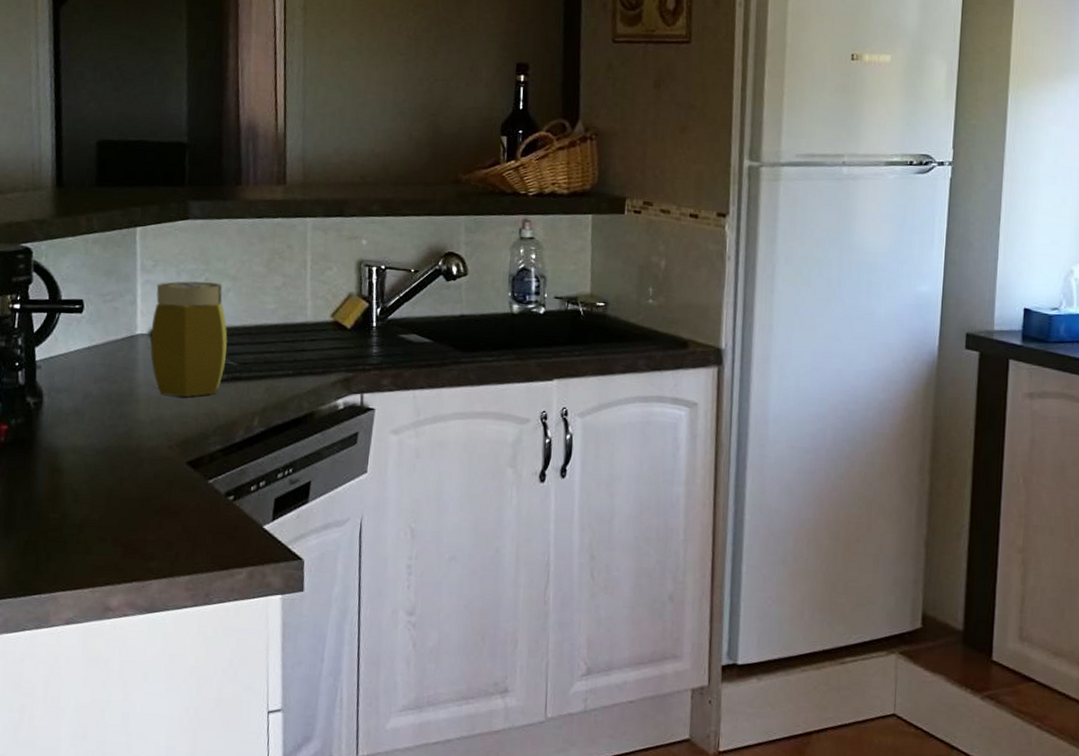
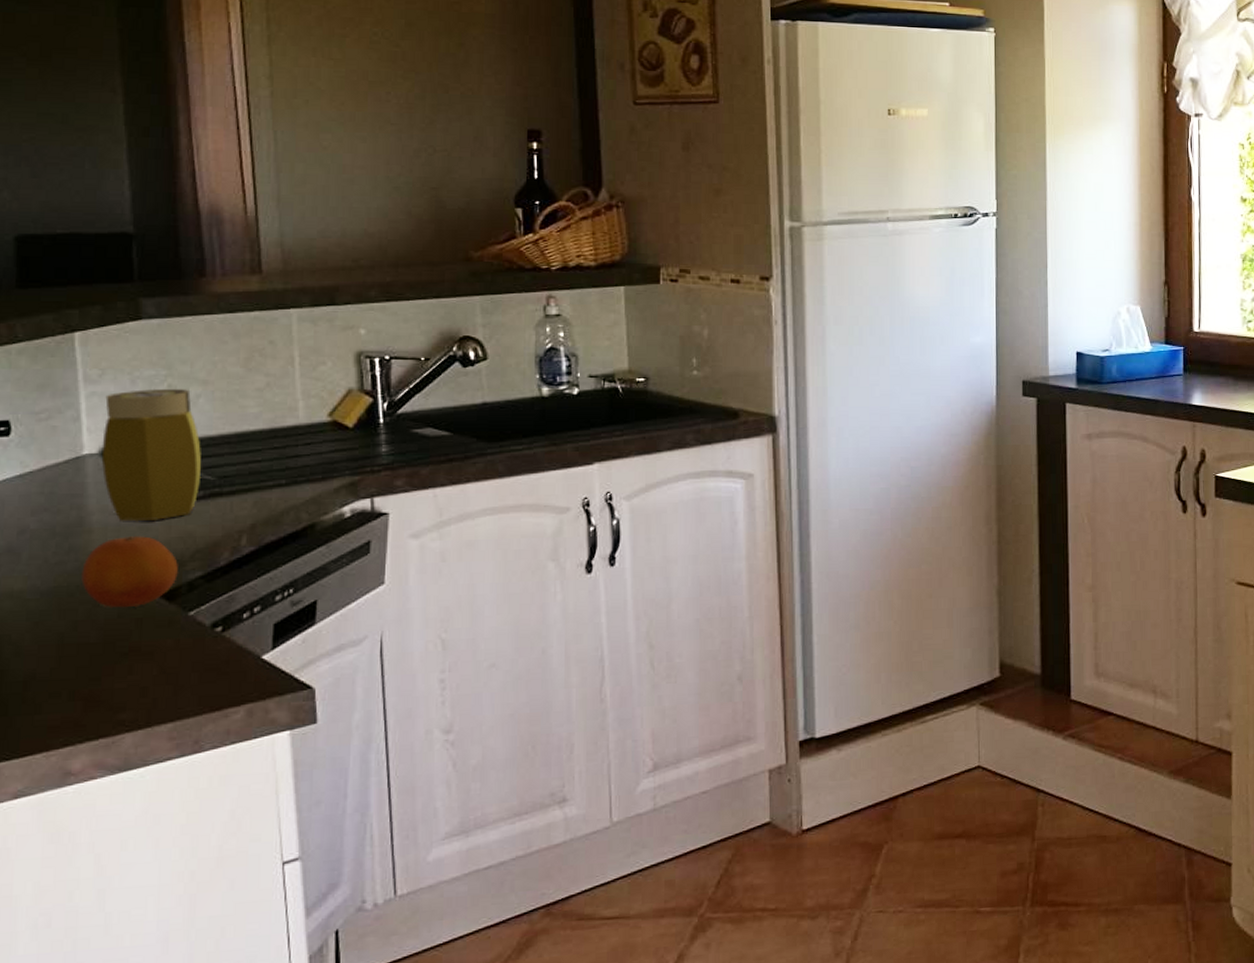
fruit: none [128,408,203,471] -> present [81,535,178,608]

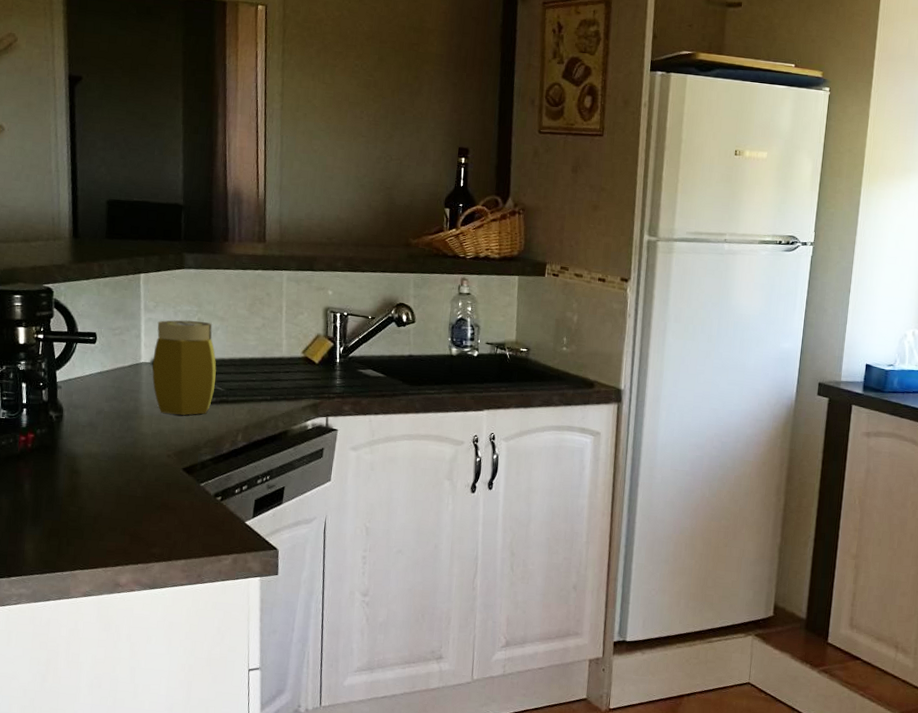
fruit: present [81,535,178,608] -> none [134,424,196,475]

